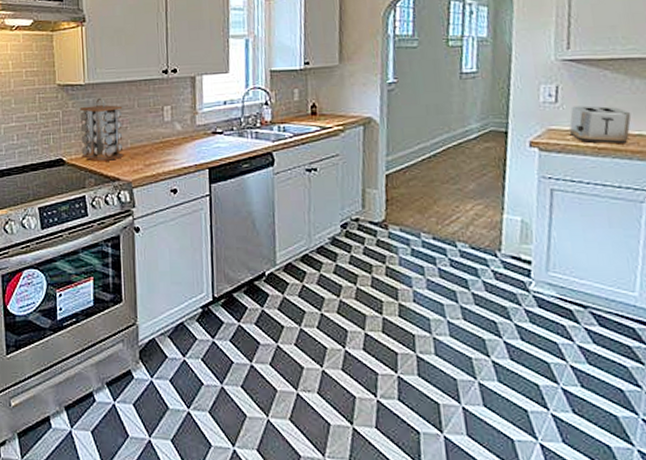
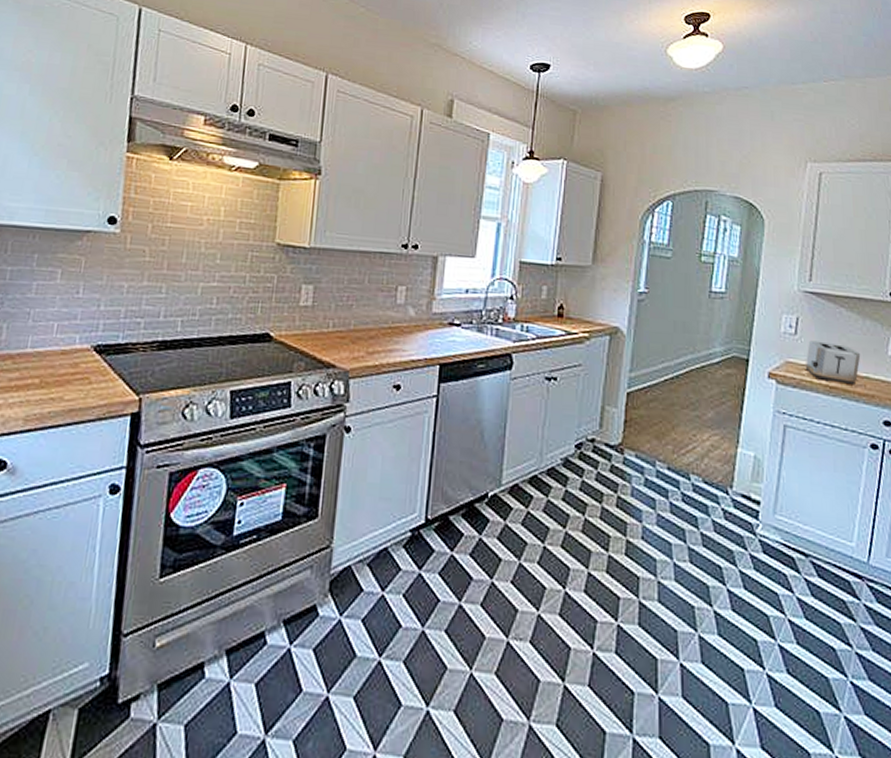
spice rack: present [79,97,124,162] -> none [293,266,351,344]

